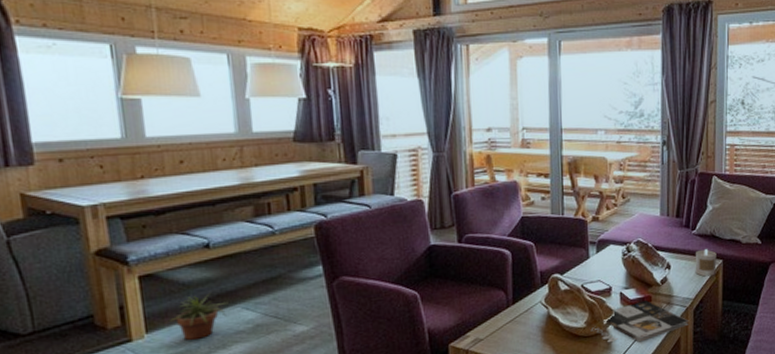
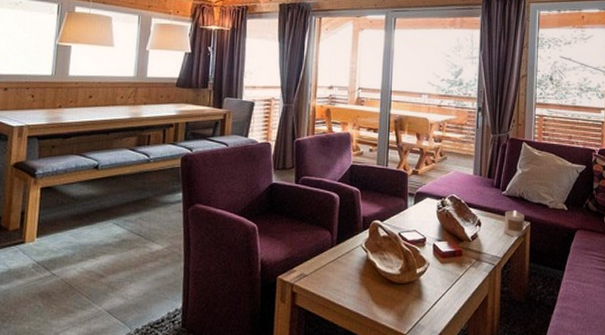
potted plant: present [165,293,229,340] -> none [52,208,104,247]
magazine: present [589,299,690,343] -> none [403,253,497,295]

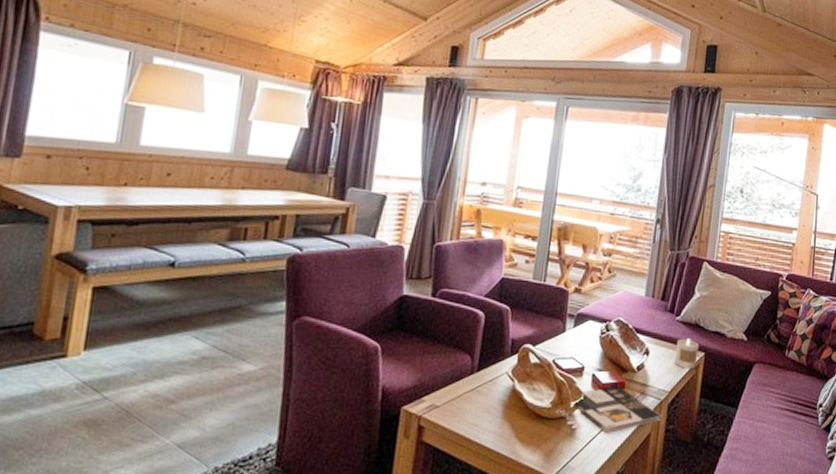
magazine: none [403,253,497,295] -> present [554,385,663,433]

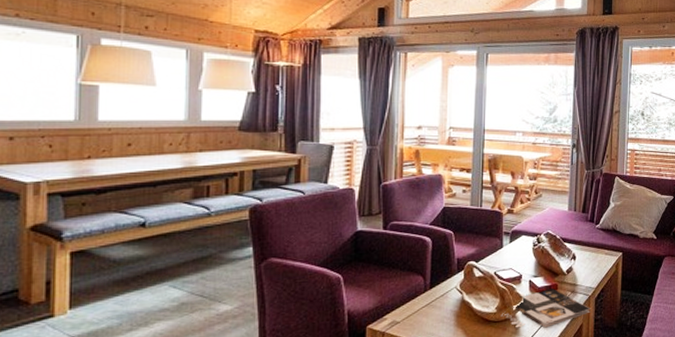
candle: present [674,338,699,369] -> none [598,242,617,268]

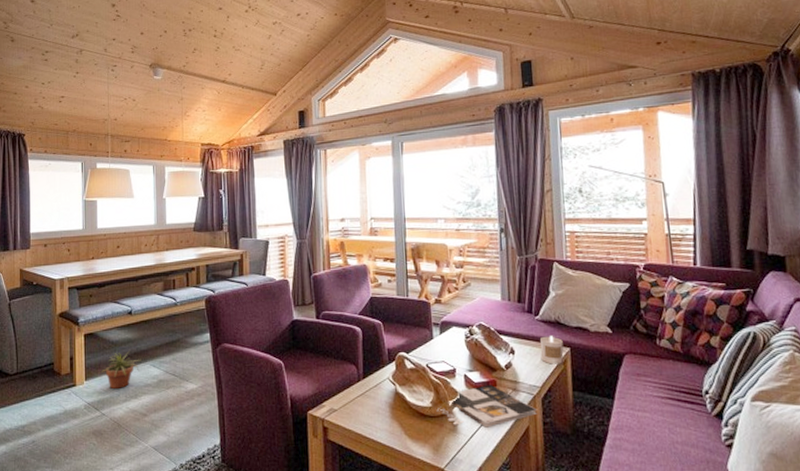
potted plant: none [90,271,157,317] -> present [98,351,141,389]
candle: none [598,242,617,268] -> present [539,336,564,365]

